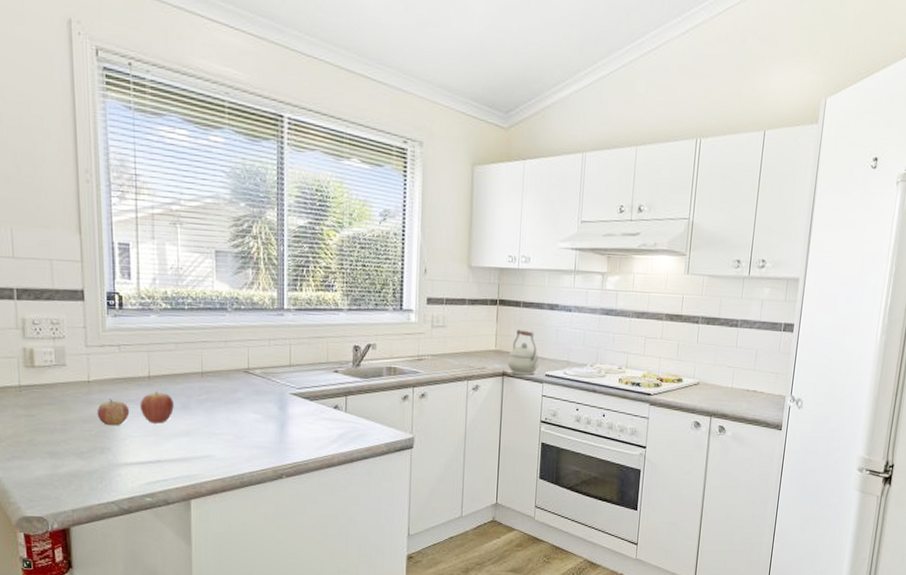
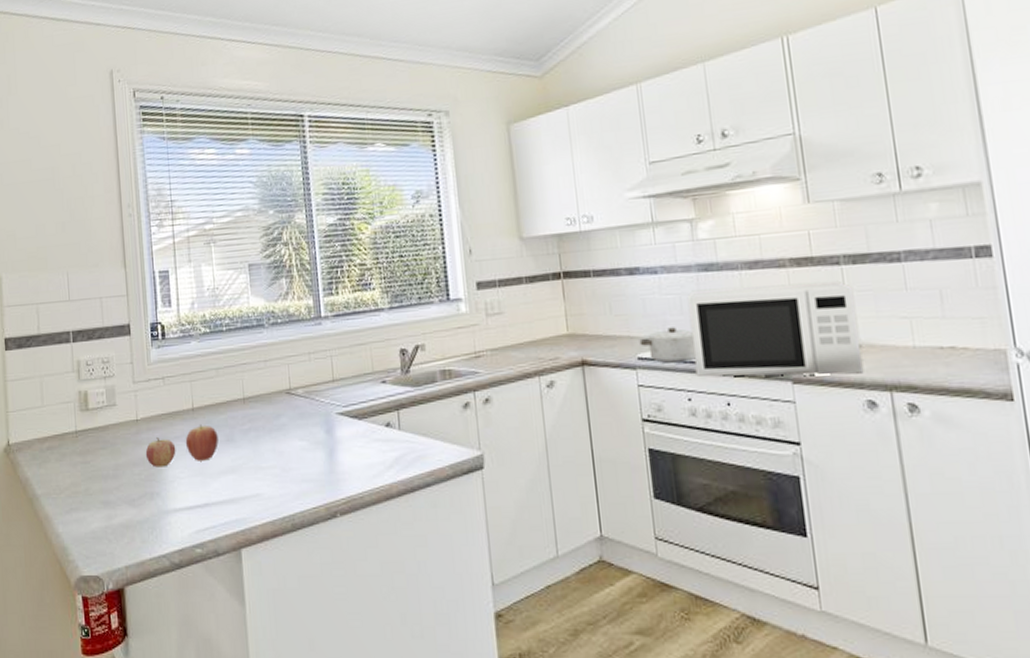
kettle: present [507,329,540,376] -> none [585,304,628,362]
cooking pot: none [549,354,589,382] -> present [639,327,696,363]
microwave: none [585,328,703,404] -> present [687,280,864,377]

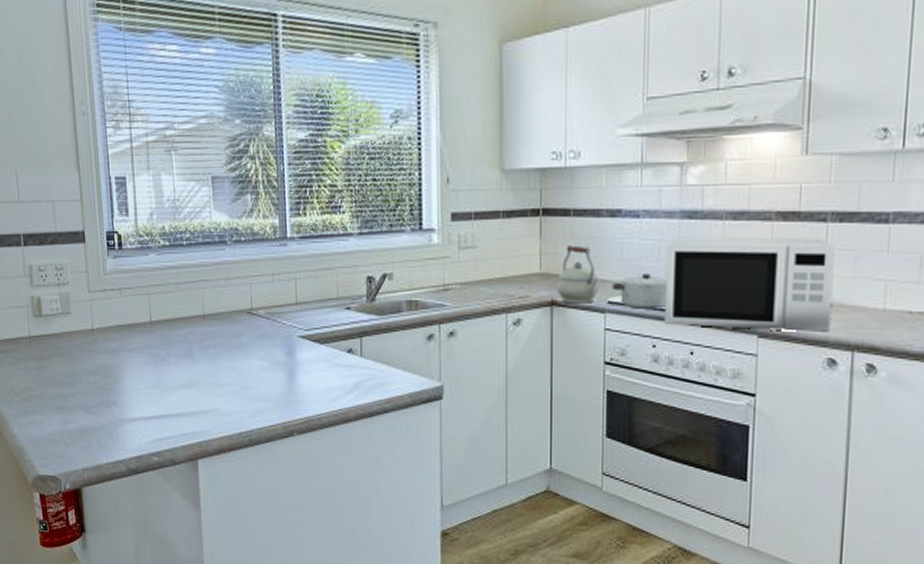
fruit: present [145,438,176,468] -> none [101,348,133,378]
fruit: present [185,425,219,461] -> none [142,338,177,374]
kettle: none [585,304,628,362] -> present [556,245,600,304]

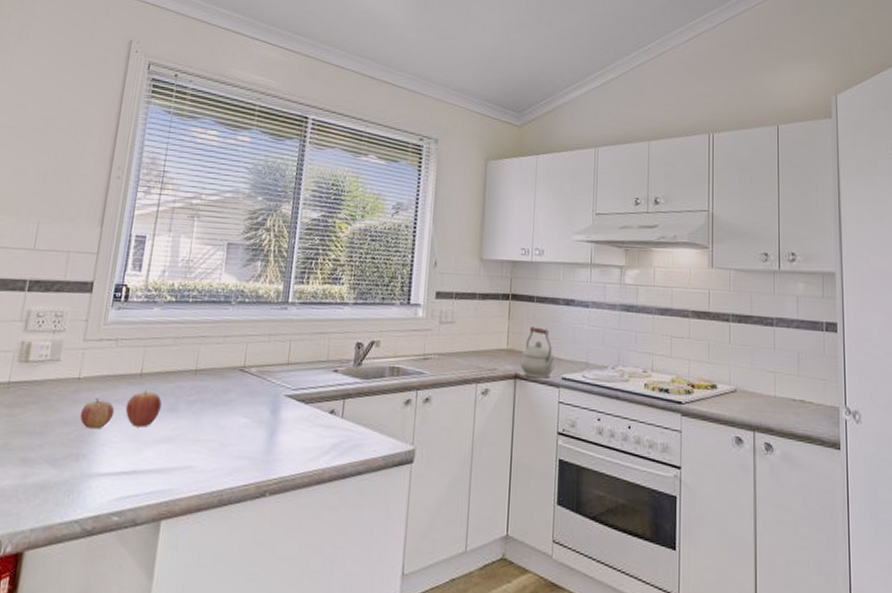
fruit: none [101,348,133,378] -> present [79,398,115,429]
fruit: none [142,338,177,374] -> present [125,391,162,427]
cooking pot: present [612,273,667,309] -> none [565,355,610,387]
microwave: present [664,237,835,334] -> none [607,326,736,415]

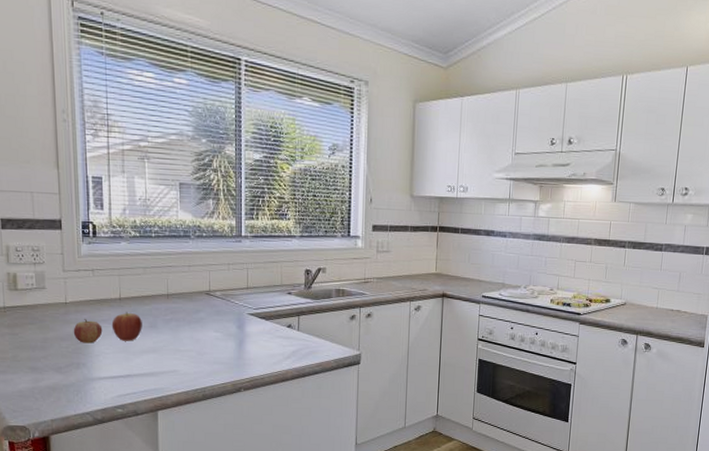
kettle: present [520,326,556,379] -> none [447,254,477,297]

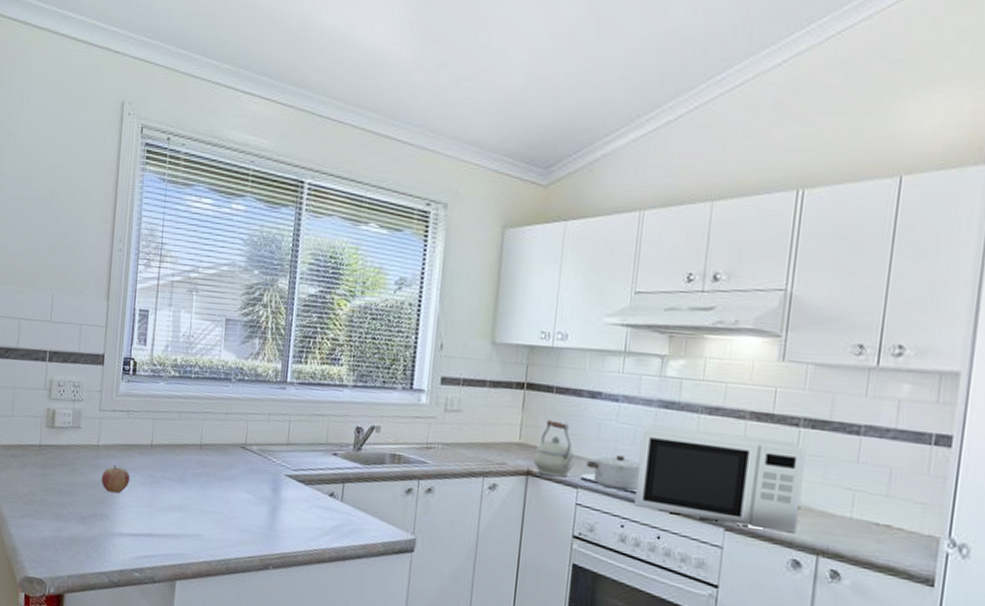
fruit: present [111,312,142,341] -> none [139,461,171,495]
kettle: none [447,254,477,297] -> present [533,420,575,478]
cooking pot: none [485,277,522,302] -> present [586,455,640,491]
microwave: none [519,252,630,323] -> present [633,424,806,535]

